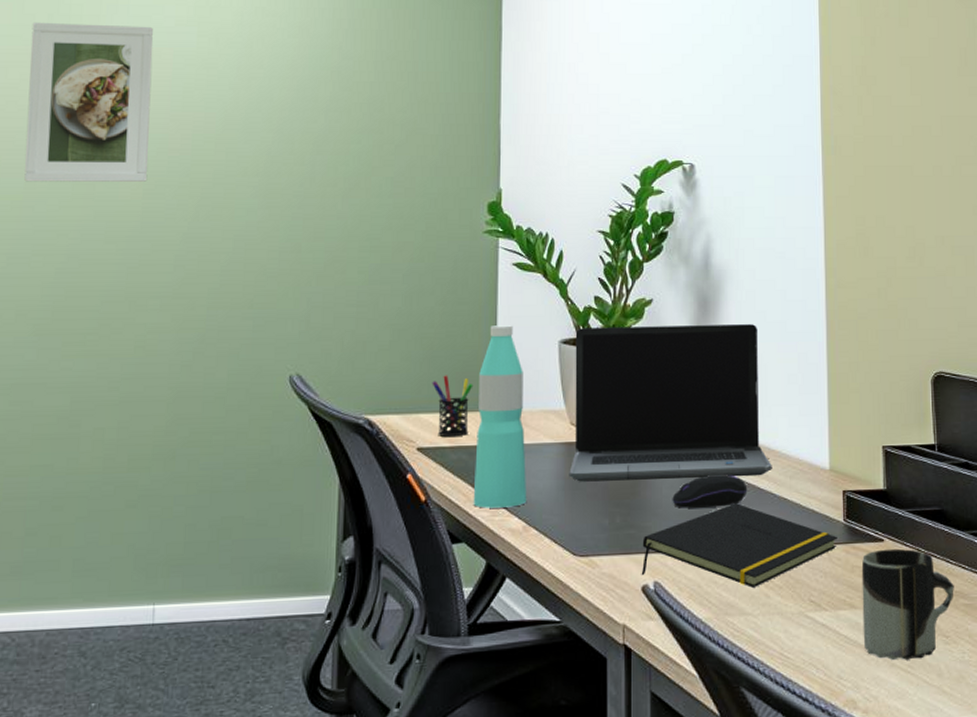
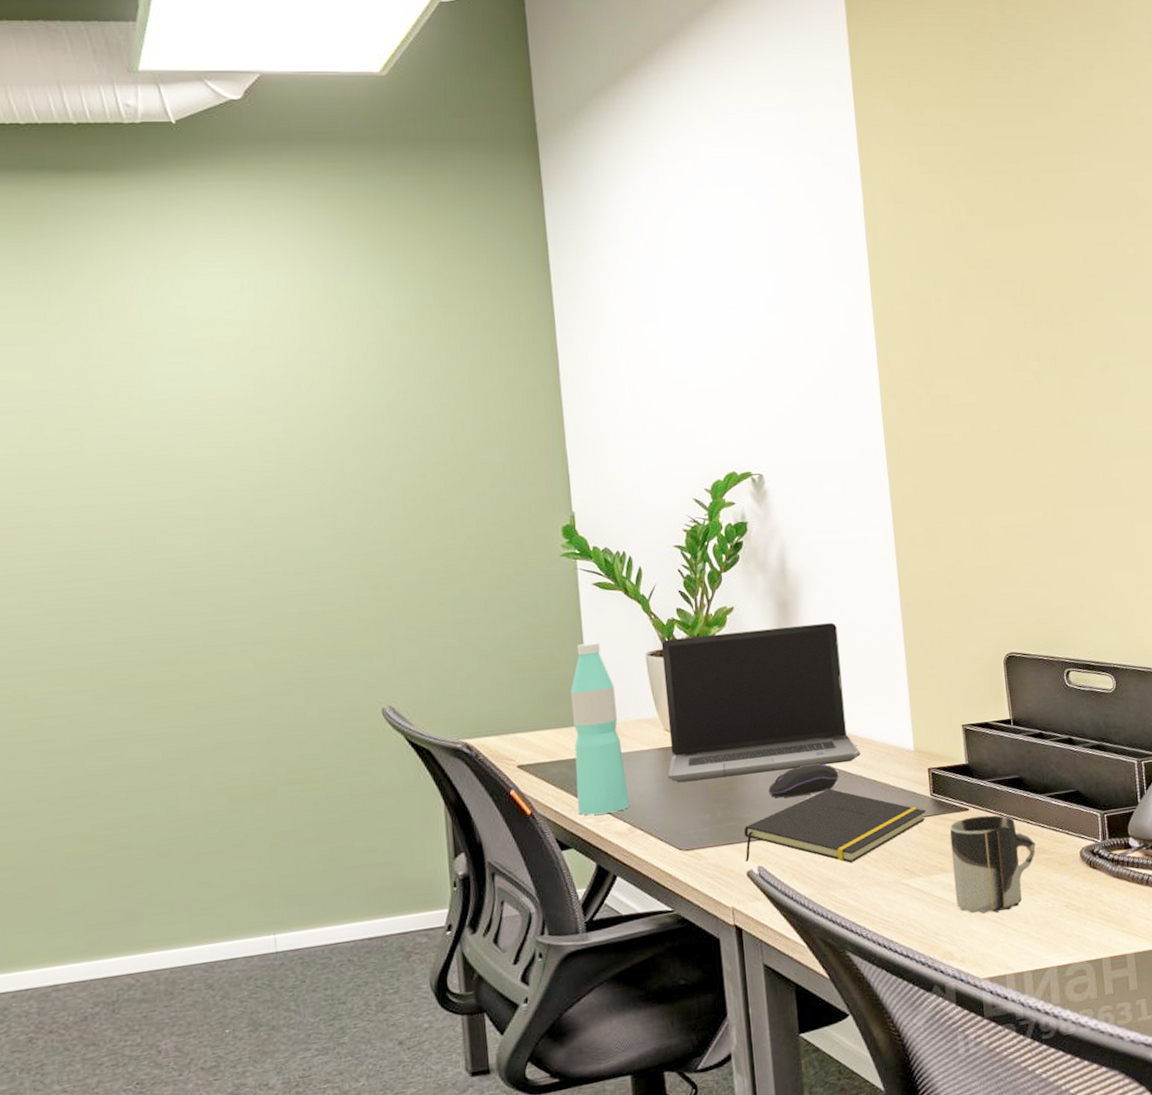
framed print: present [24,22,154,182] -> none [61,372,209,540]
pen holder: present [432,375,473,437] -> none [525,695,566,753]

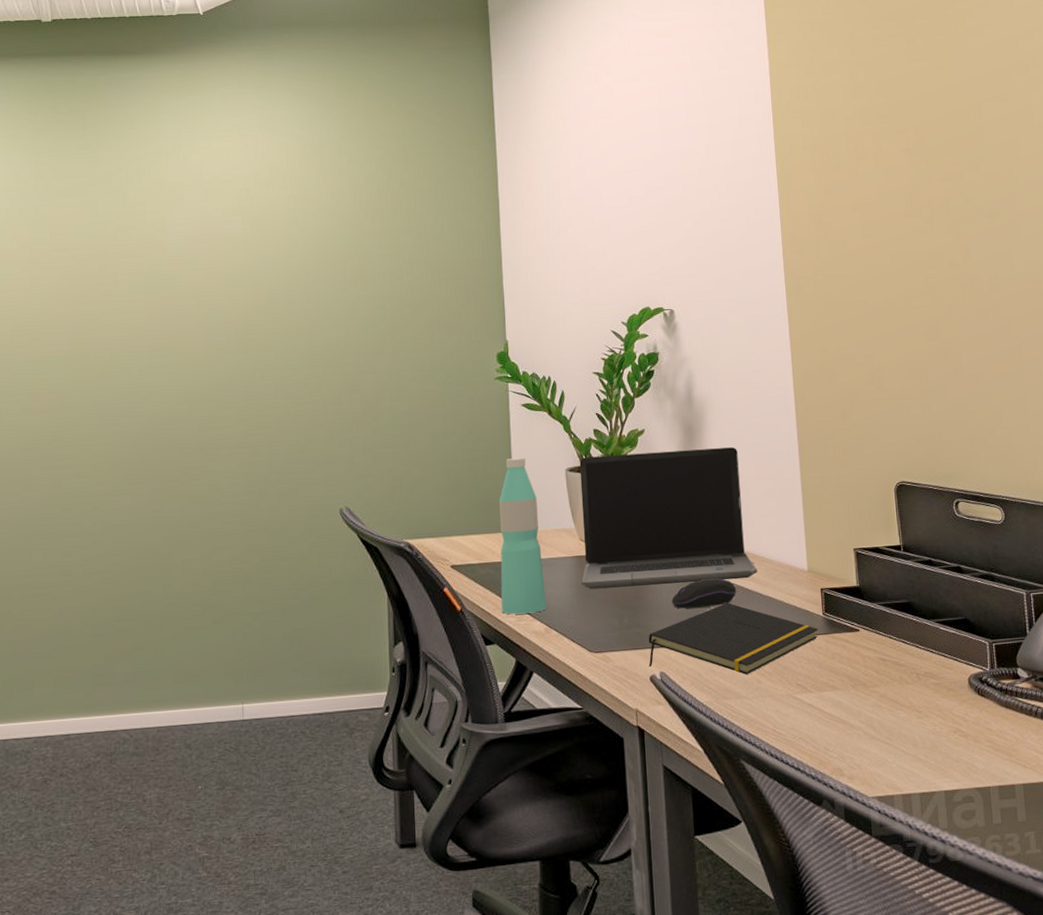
cup: present [950,815,1036,914] -> none [840,637,924,733]

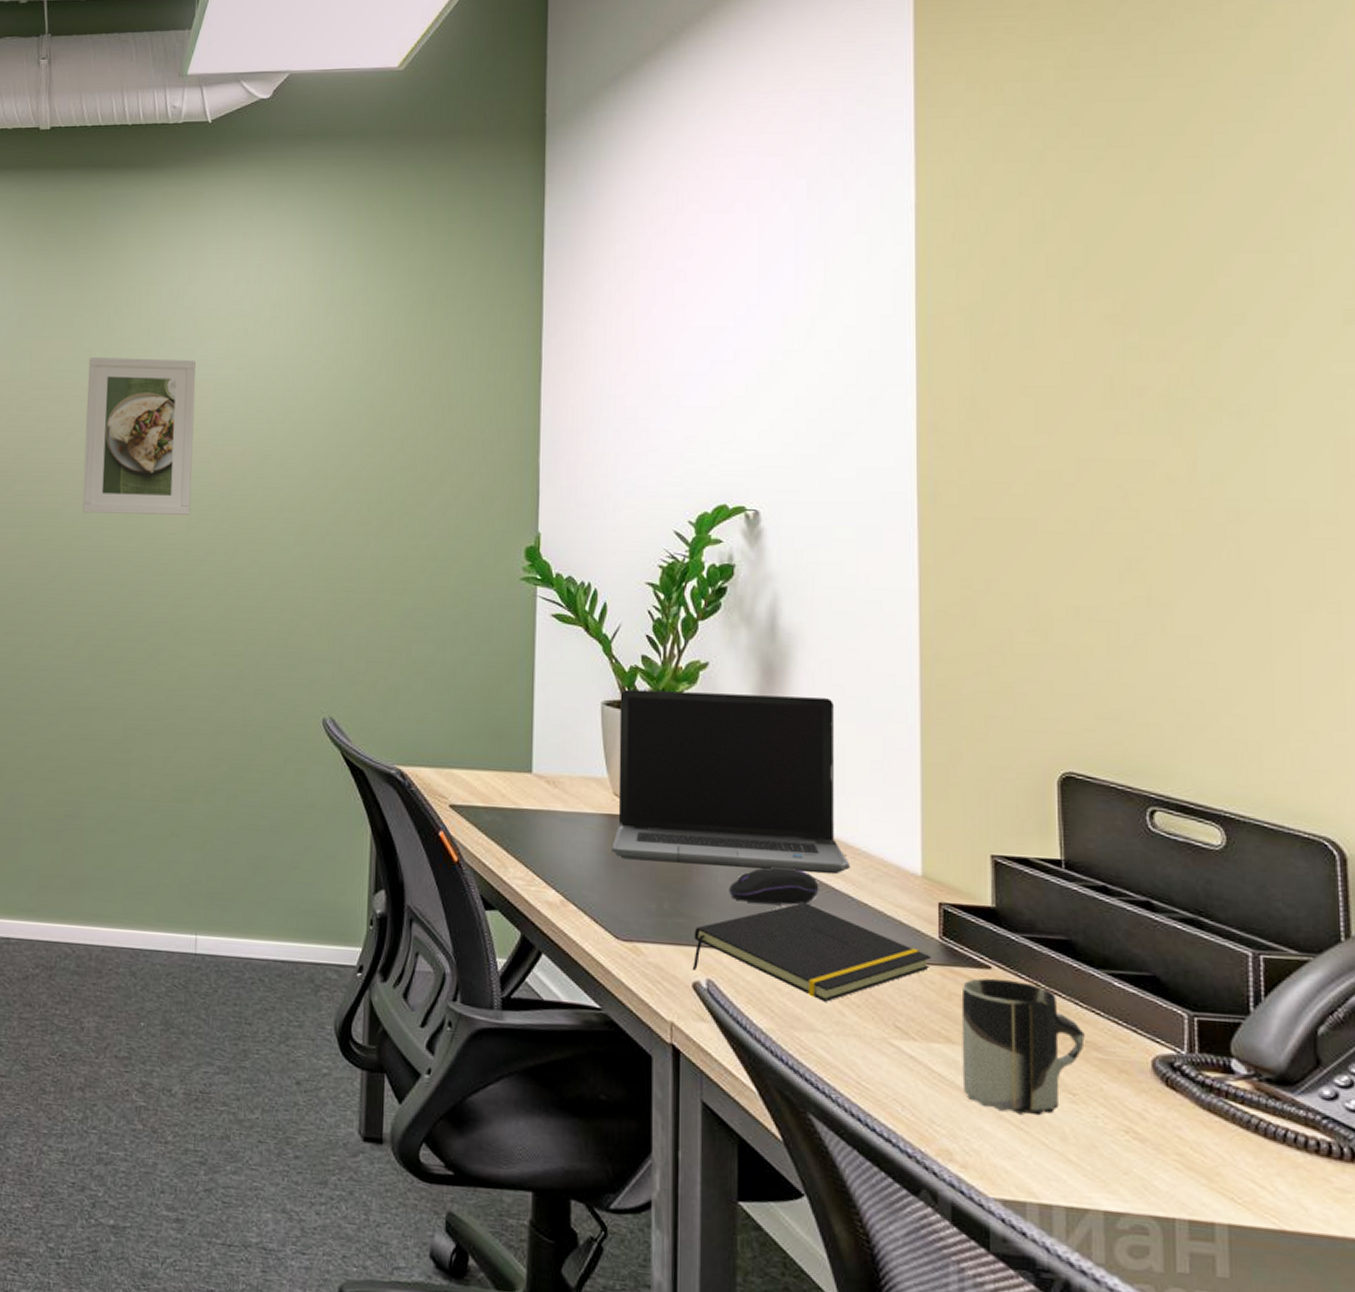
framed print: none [105,218,210,356] -> present [82,356,196,515]
water bottle: present [499,458,547,615] -> none [507,680,566,878]
cup: none [840,637,924,733] -> present [961,978,1085,1116]

